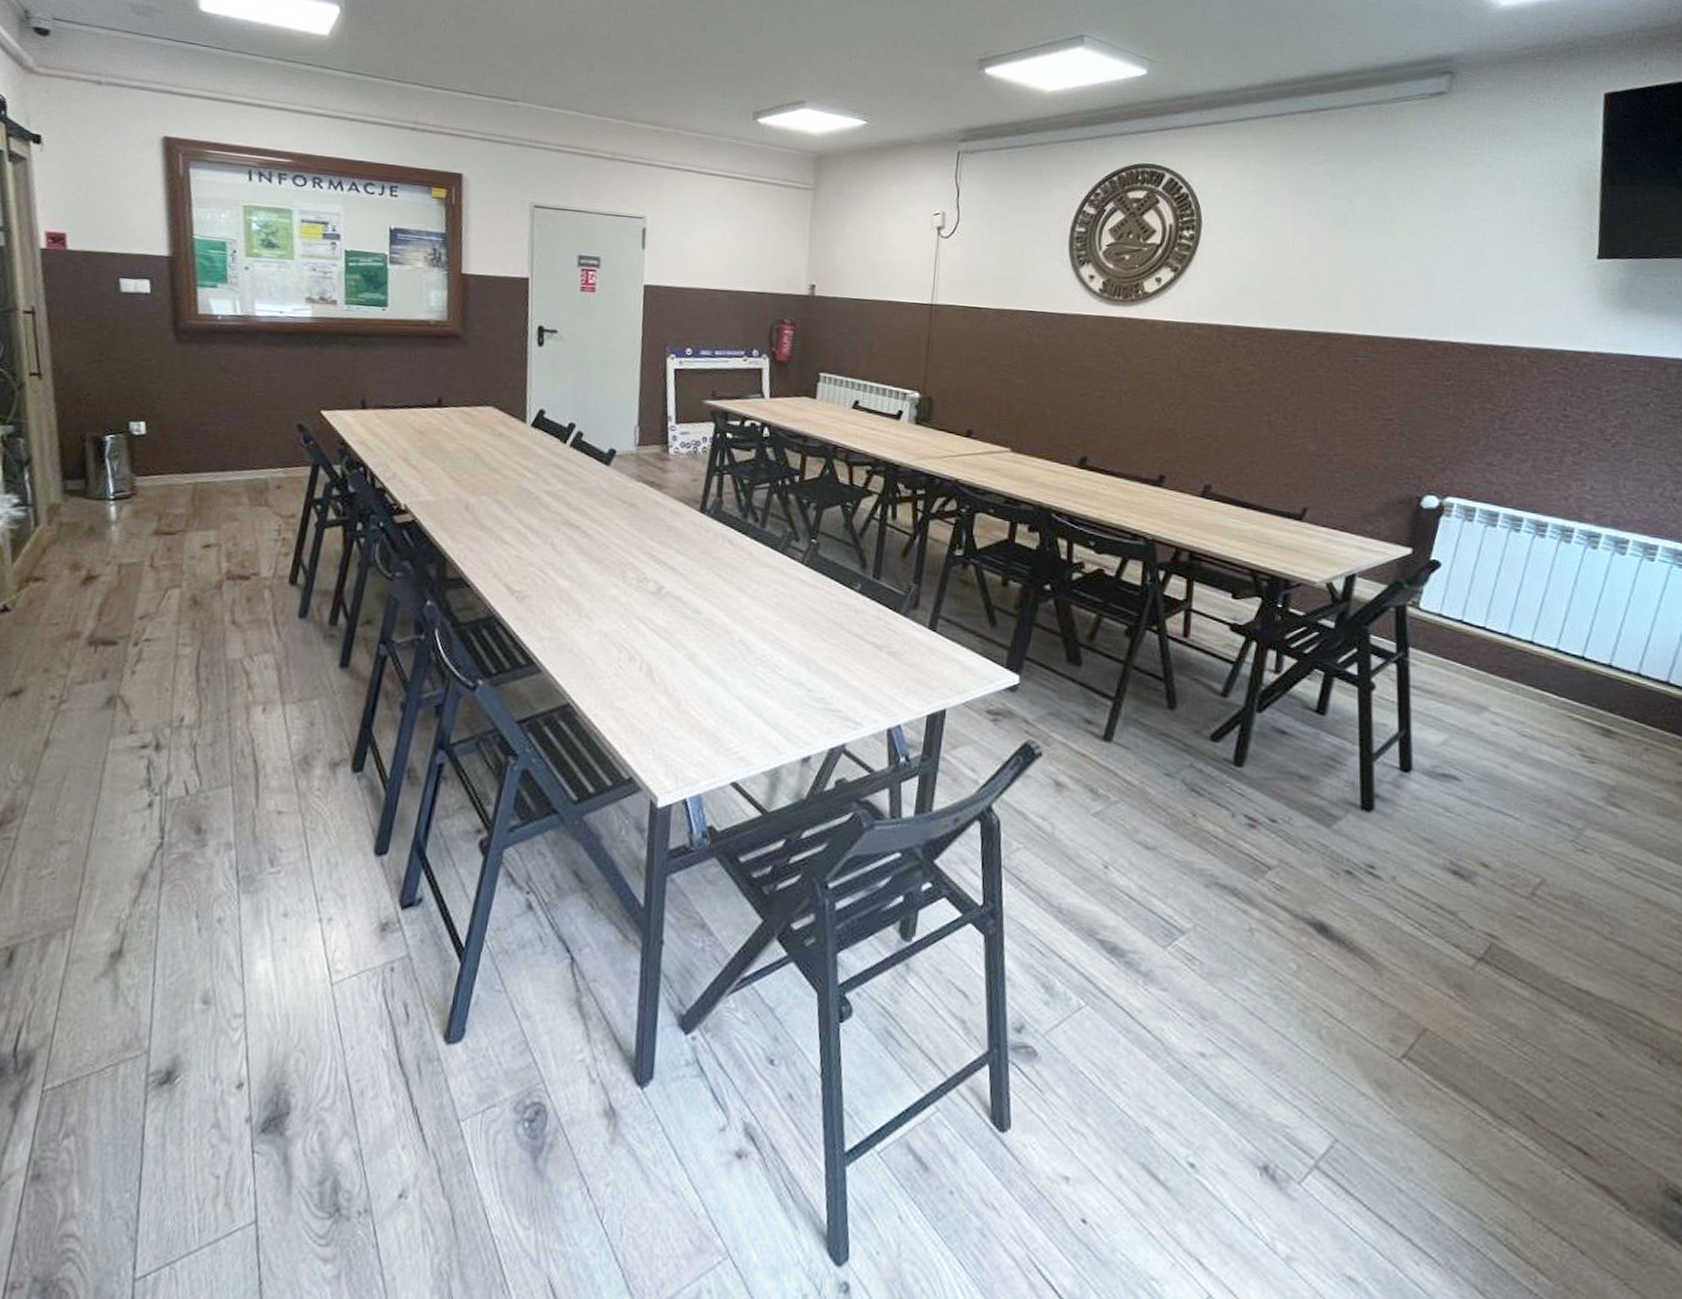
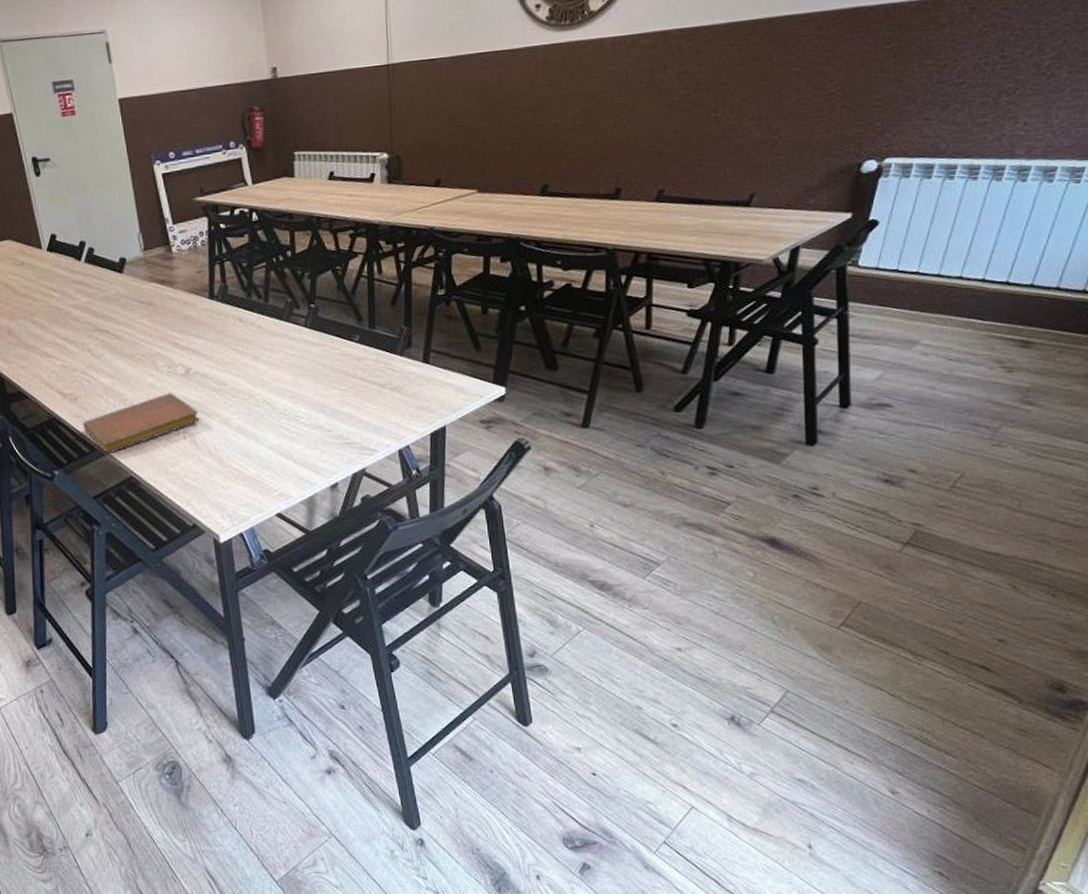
notebook: none [525,610,662,671] -> present [82,393,200,454]

